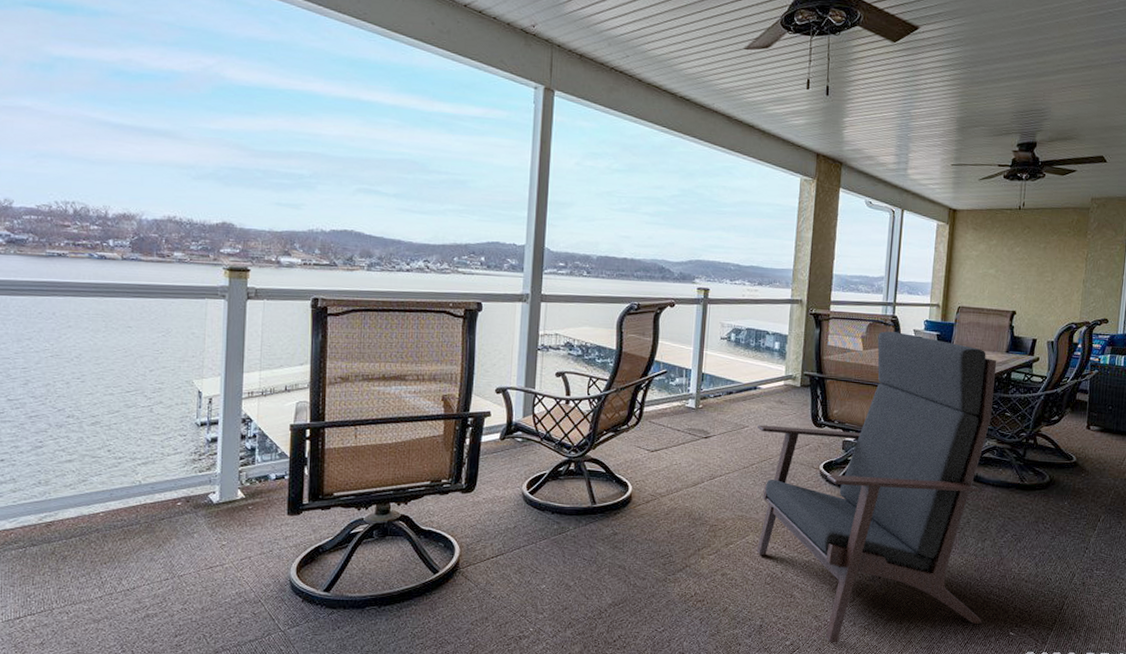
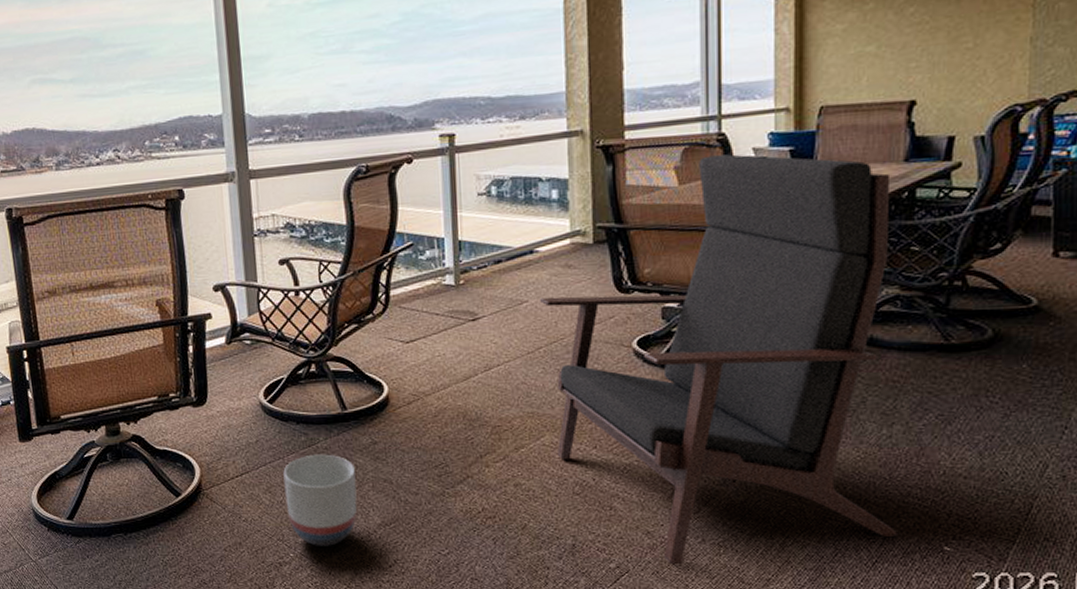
planter: none [533,541,596,622] -> present [283,454,357,546]

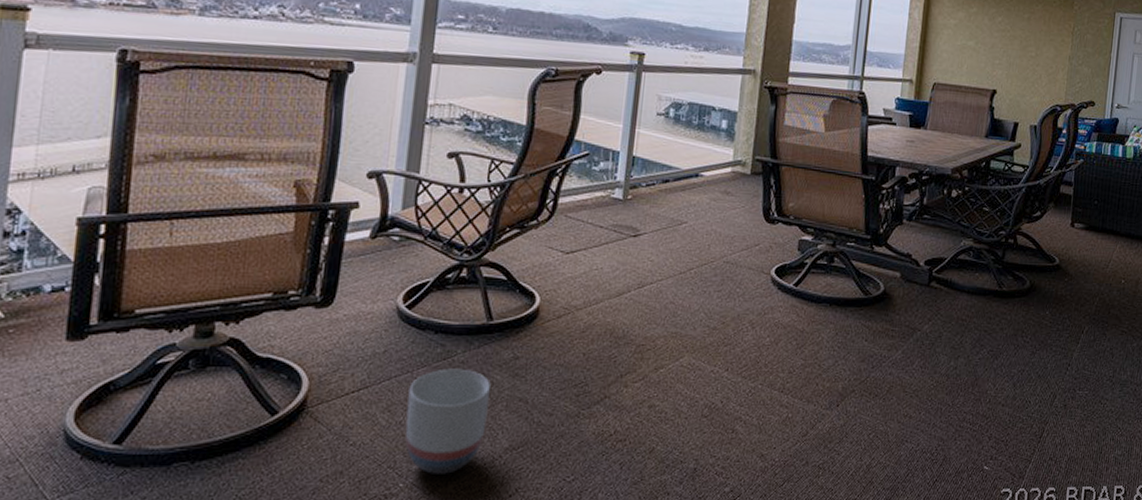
lounge chair: present [540,154,897,565] -> none [692,110,975,488]

